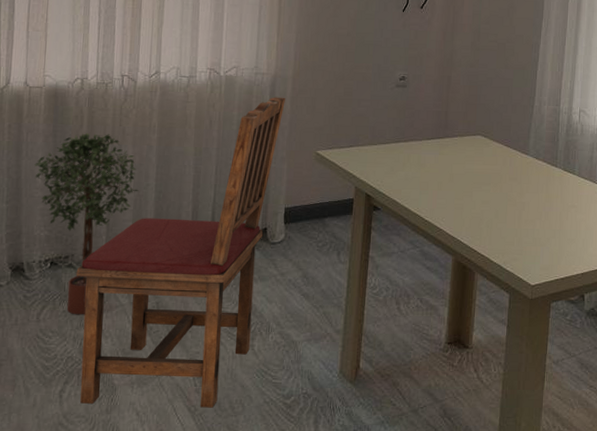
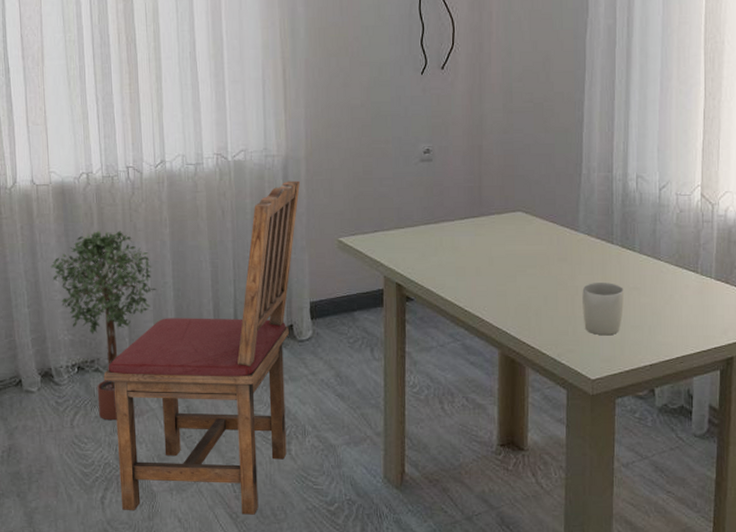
mug: none [527,200,563,247] -> present [582,283,624,336]

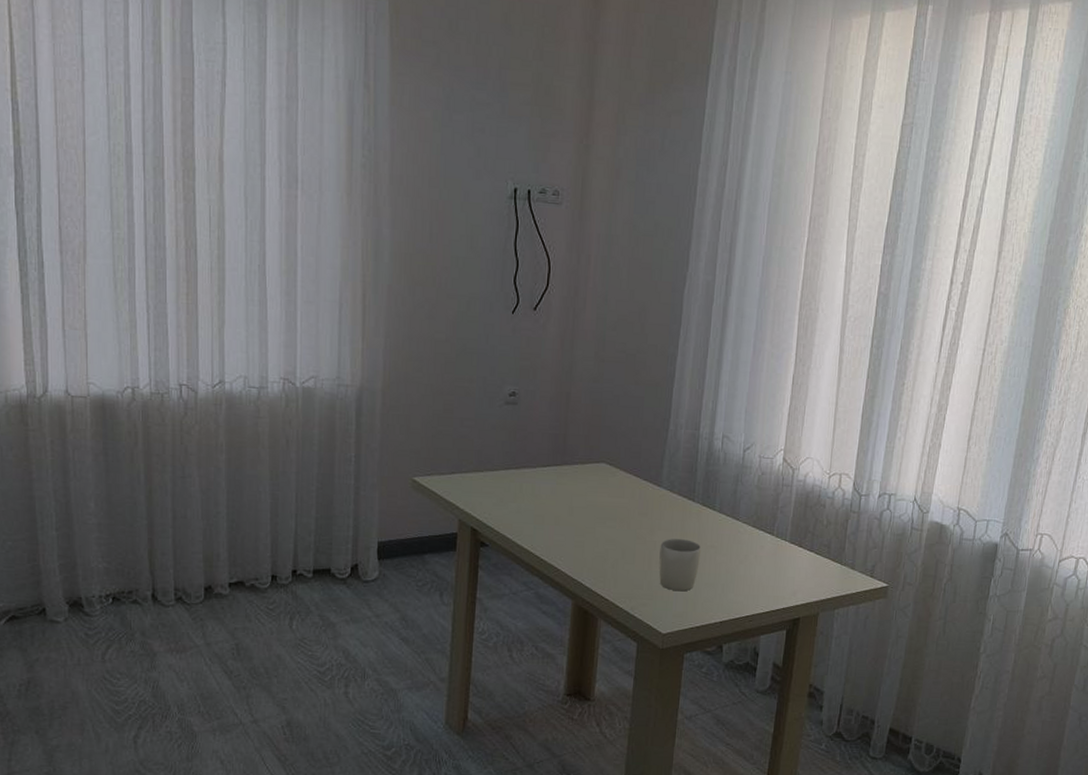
potted tree: present [50,231,157,421] -> none [85,452,208,656]
dining chair: present [103,180,300,515] -> none [142,413,374,758]

